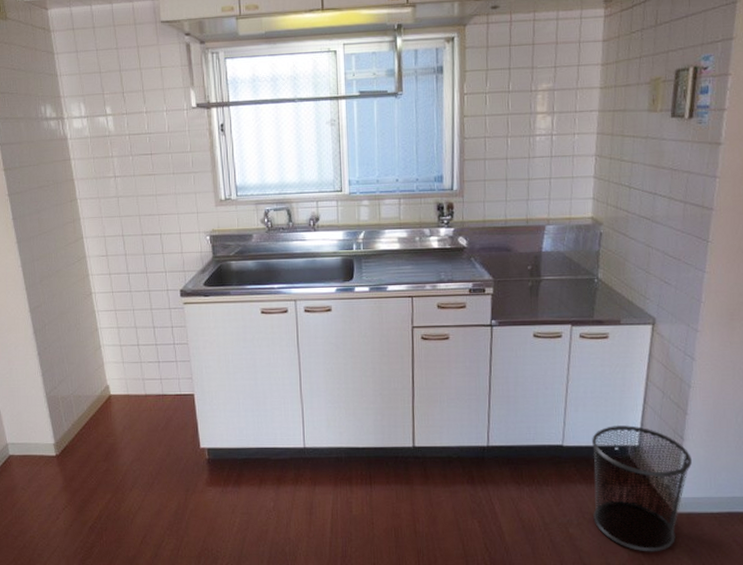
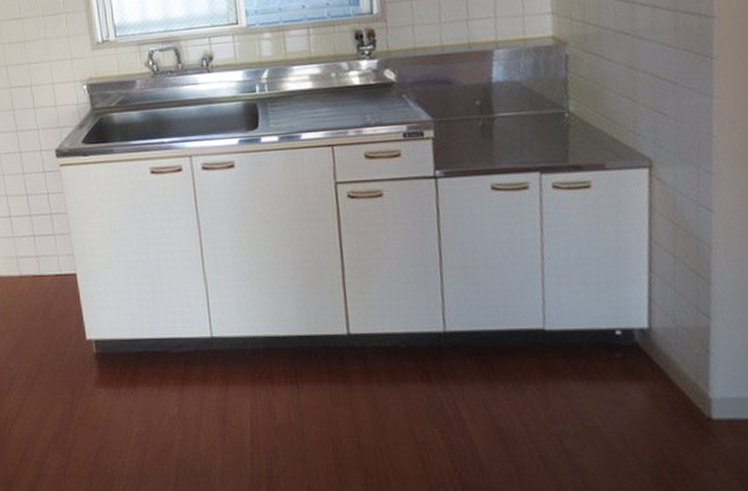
trash can: present [592,425,692,552] -> none [583,301,727,474]

